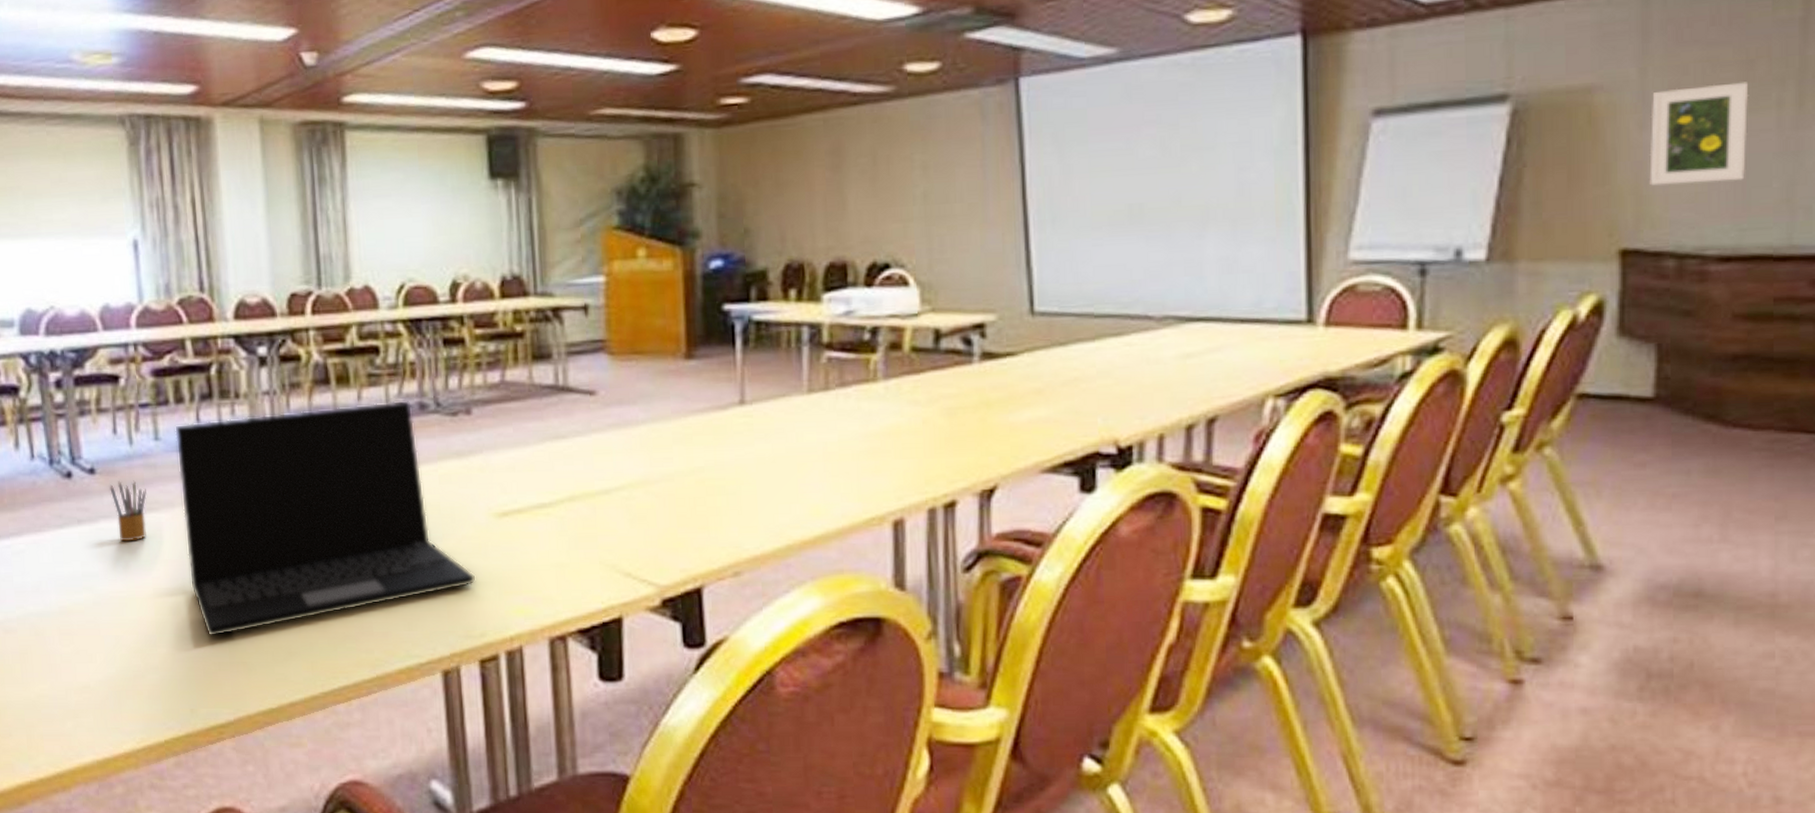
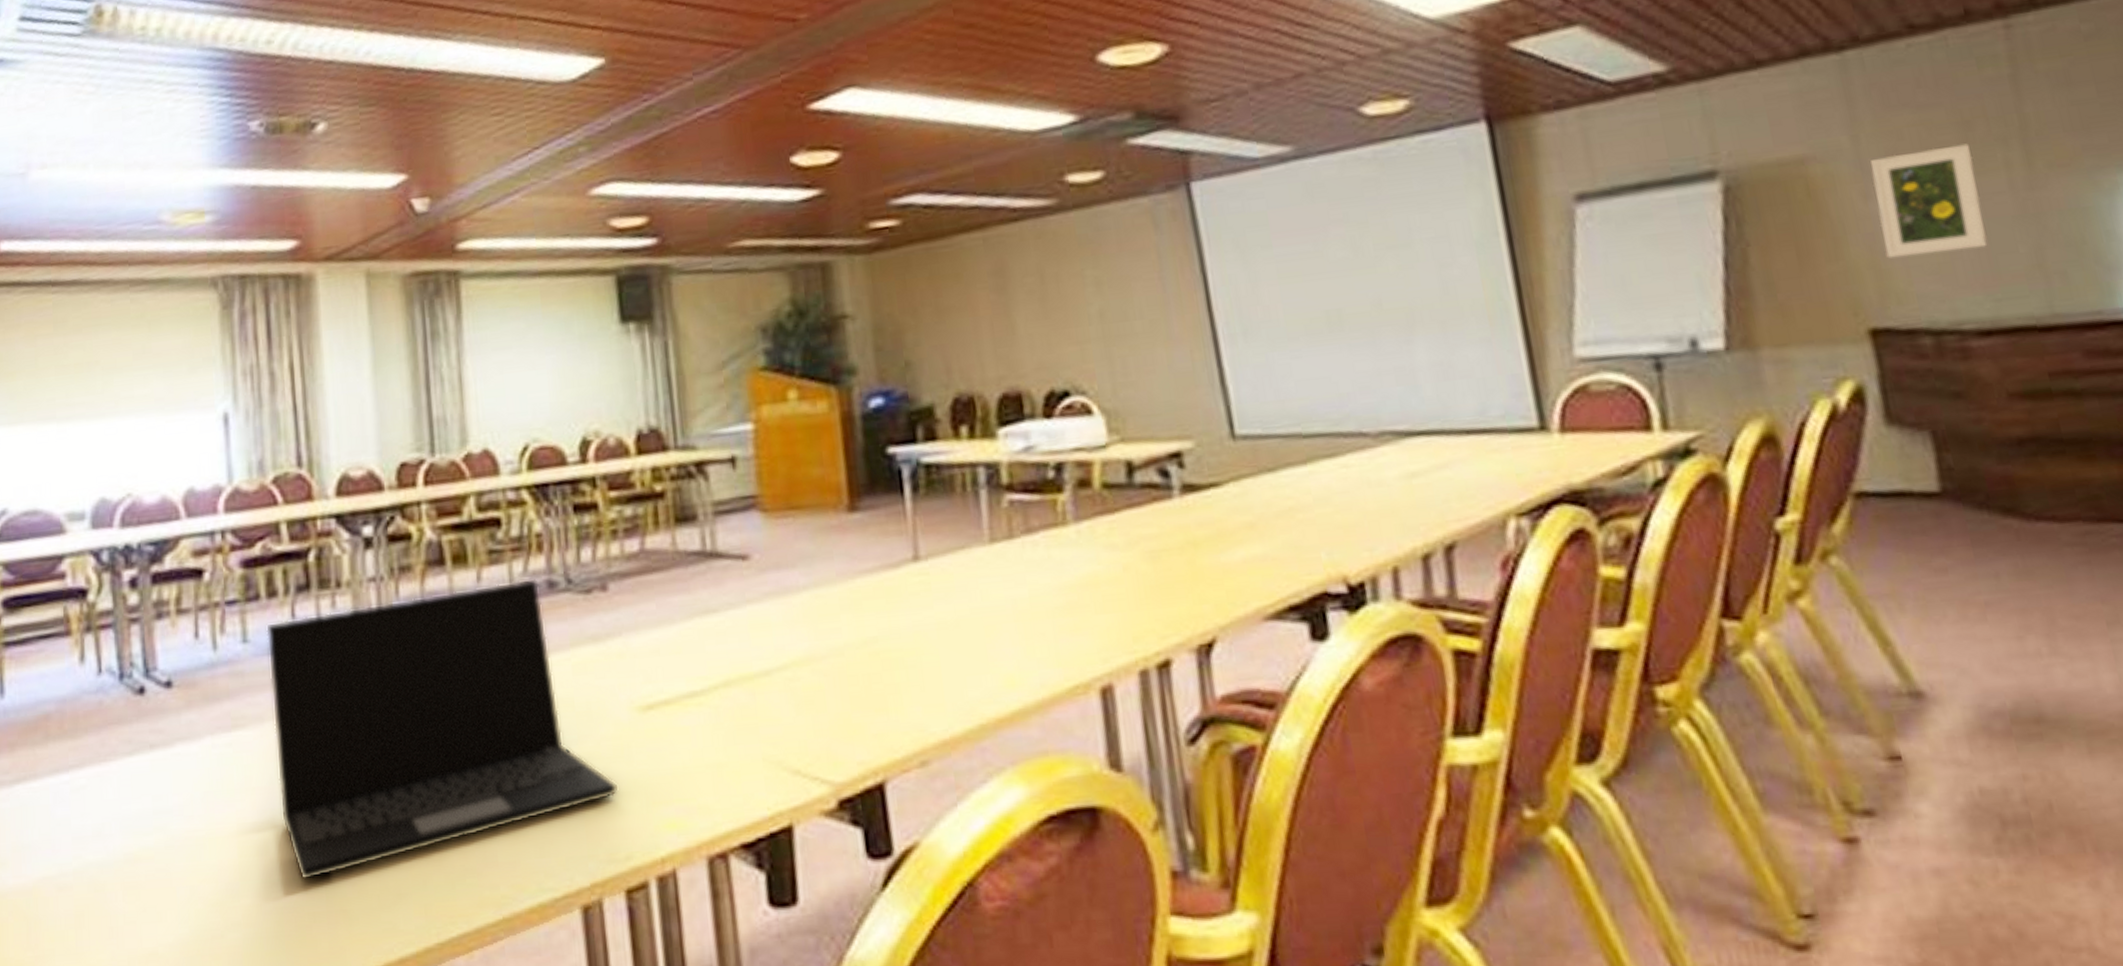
pencil box: present [109,480,147,542] -> none [189,692,232,768]

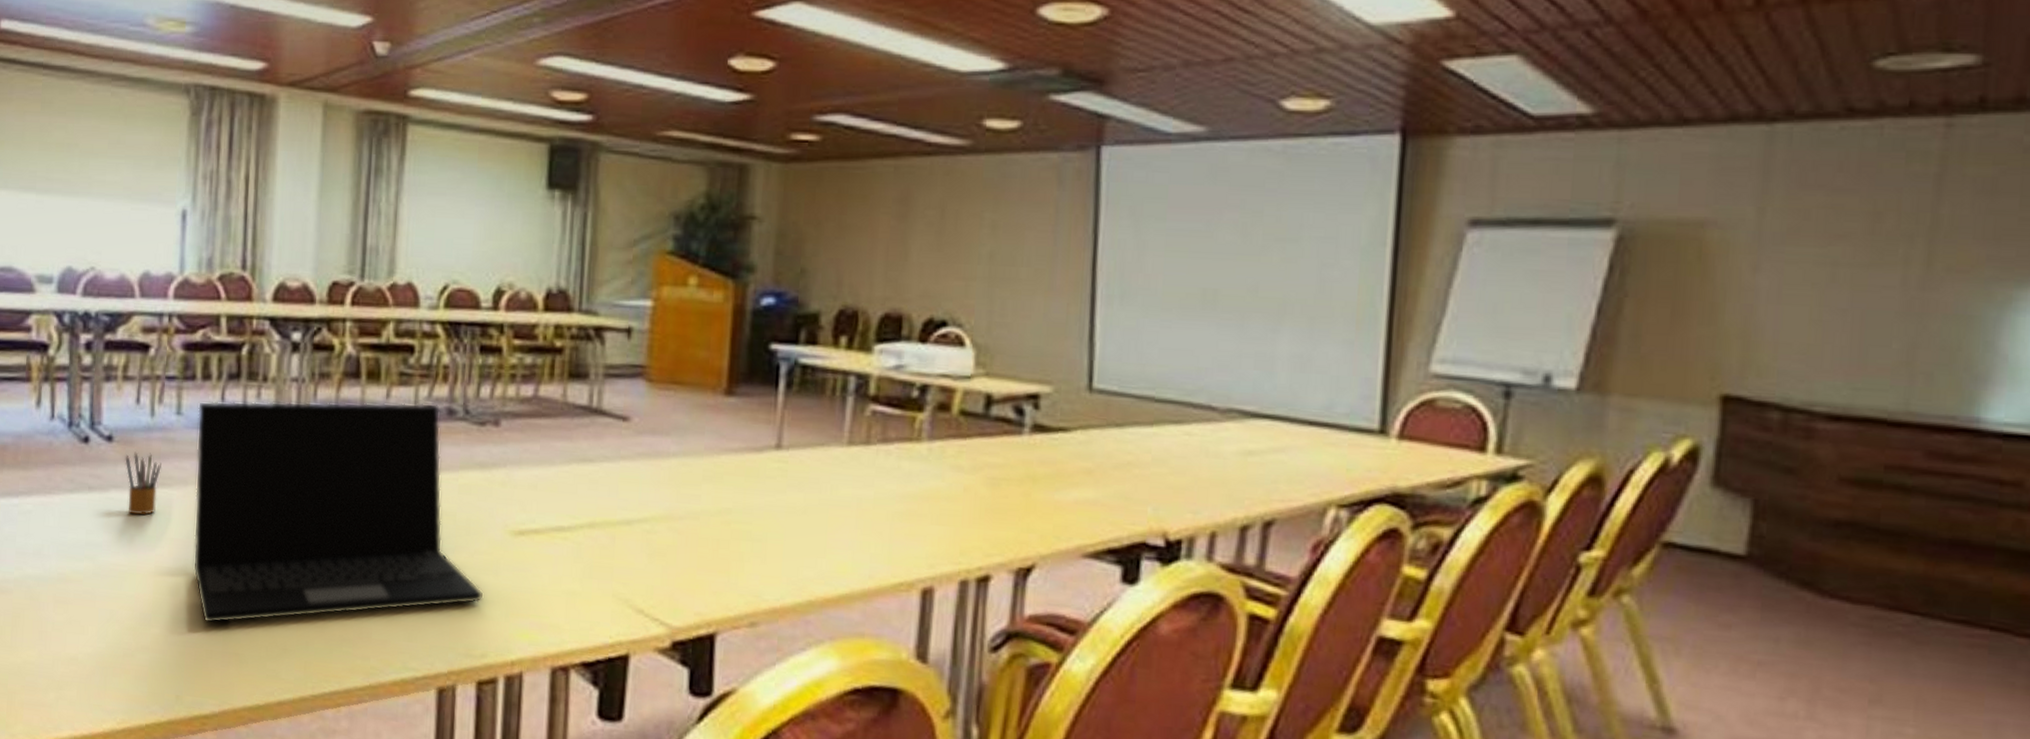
pencil box: none [189,692,232,768] -> present [125,451,161,516]
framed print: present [1870,143,1988,259] -> none [1759,233,1874,337]

